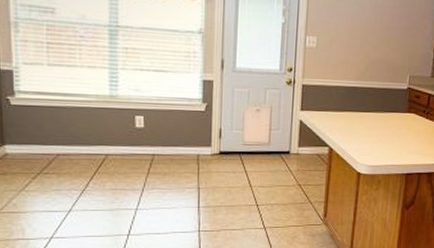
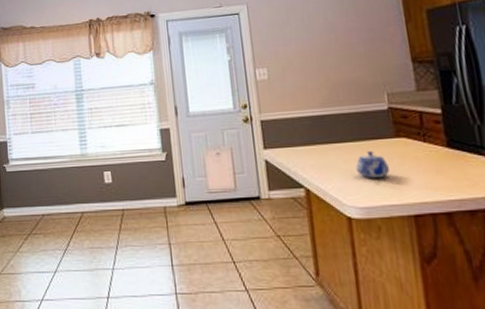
teapot: none [373,121,397,143] -> present [356,150,389,178]

